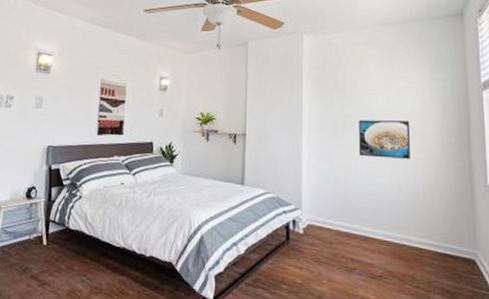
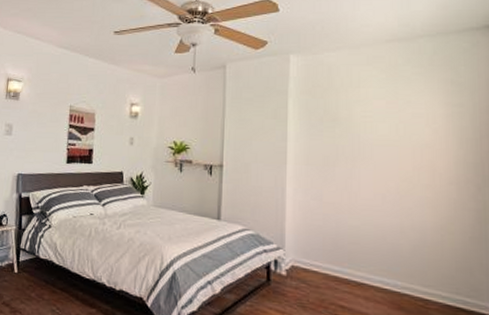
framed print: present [359,119,410,159] -> none [354,151,417,197]

